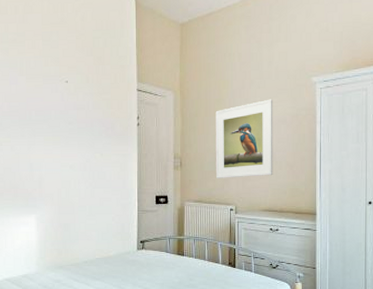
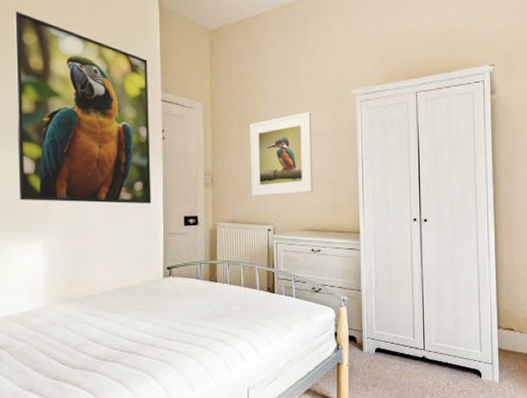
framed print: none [12,11,128,184] -> present [14,11,152,204]

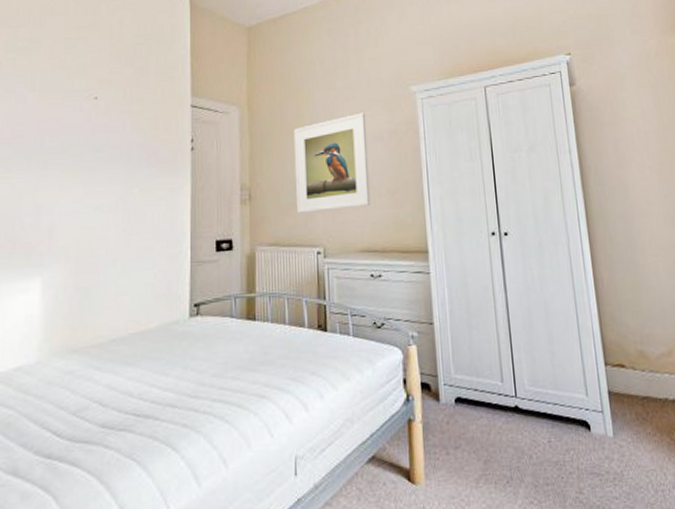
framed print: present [14,11,152,204] -> none [17,13,177,229]

